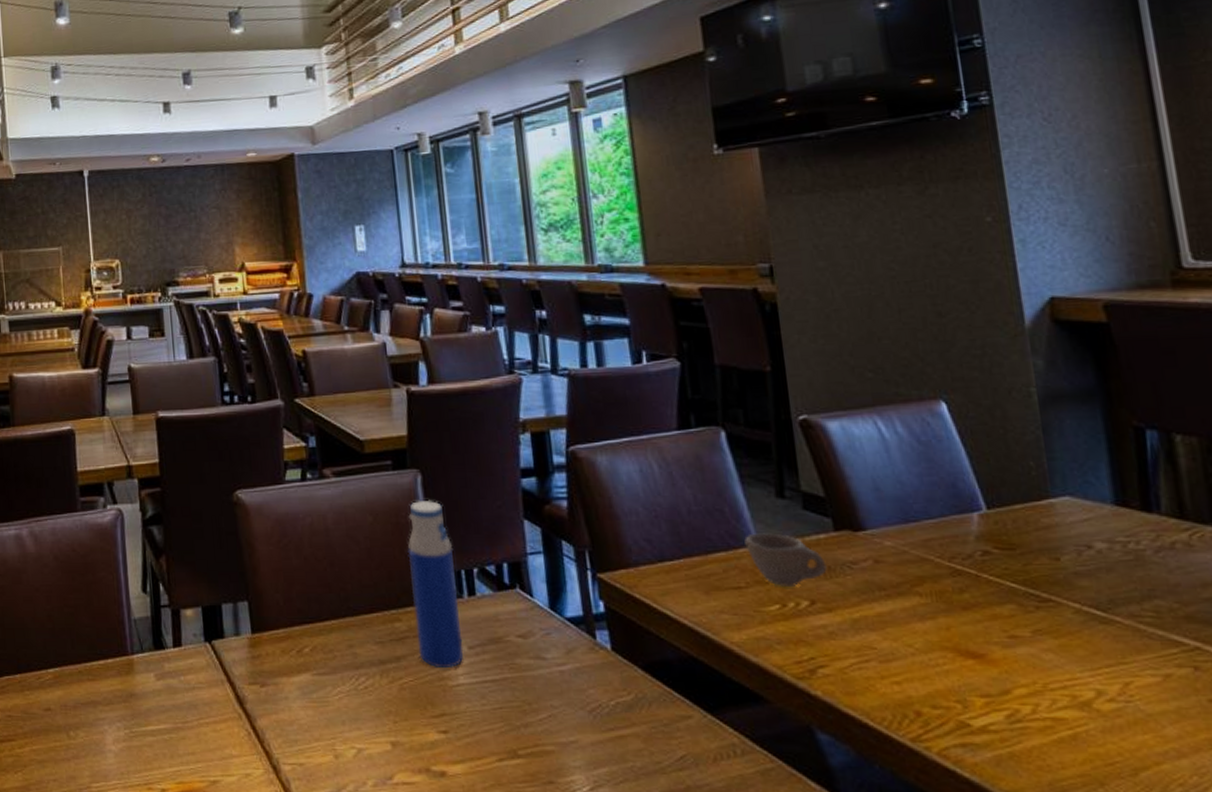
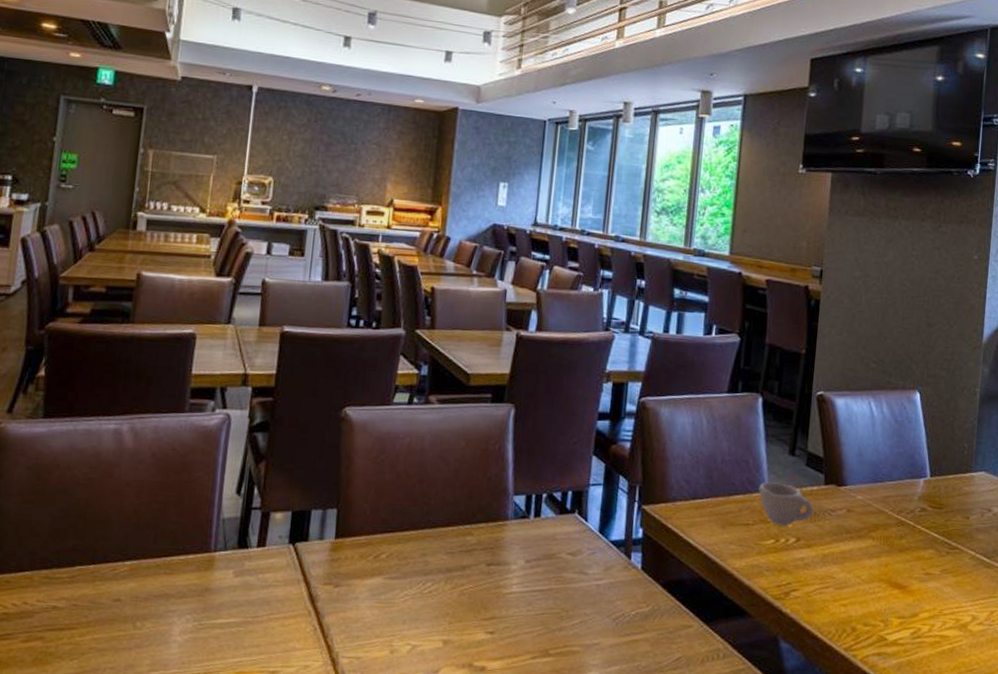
water bottle: present [407,499,464,667] -> none [482,431,530,578]

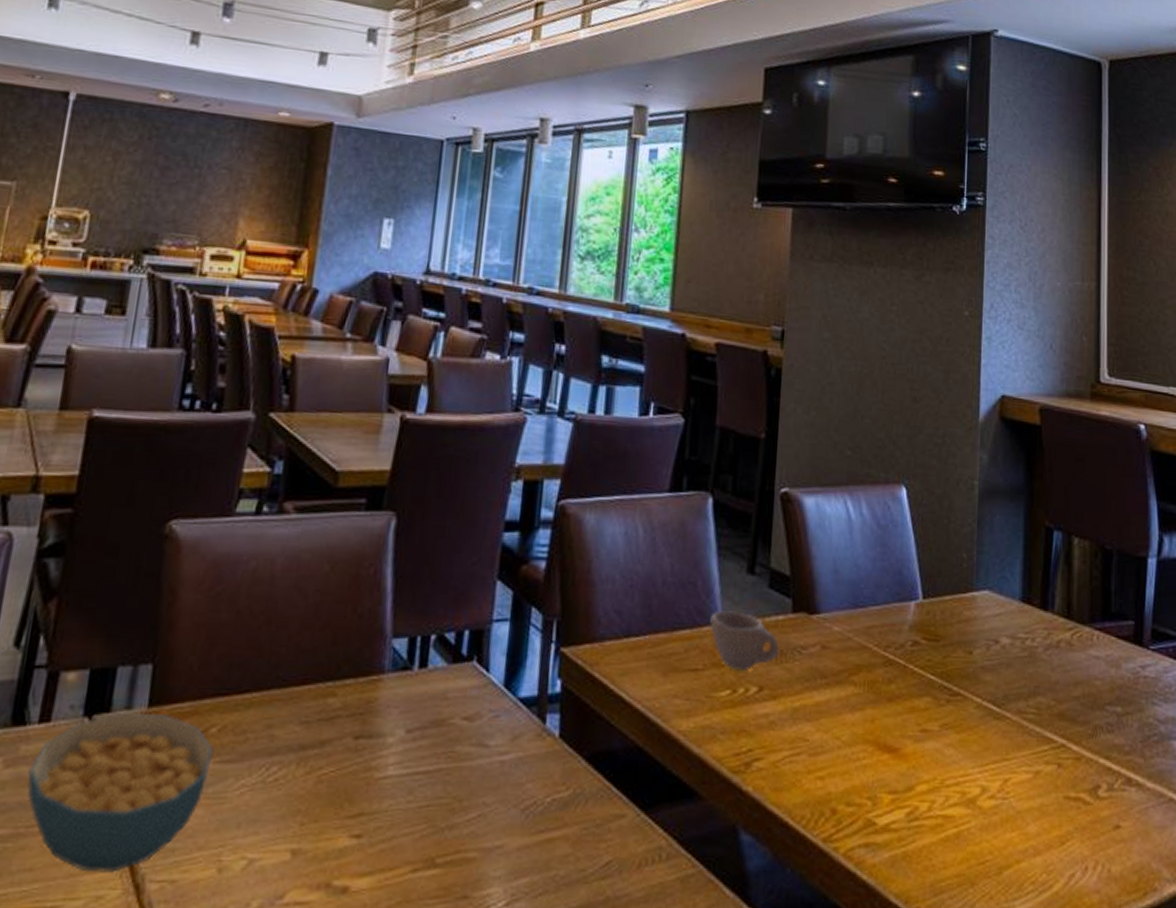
cereal bowl: none [252,541,384,650] -> present [27,712,214,873]

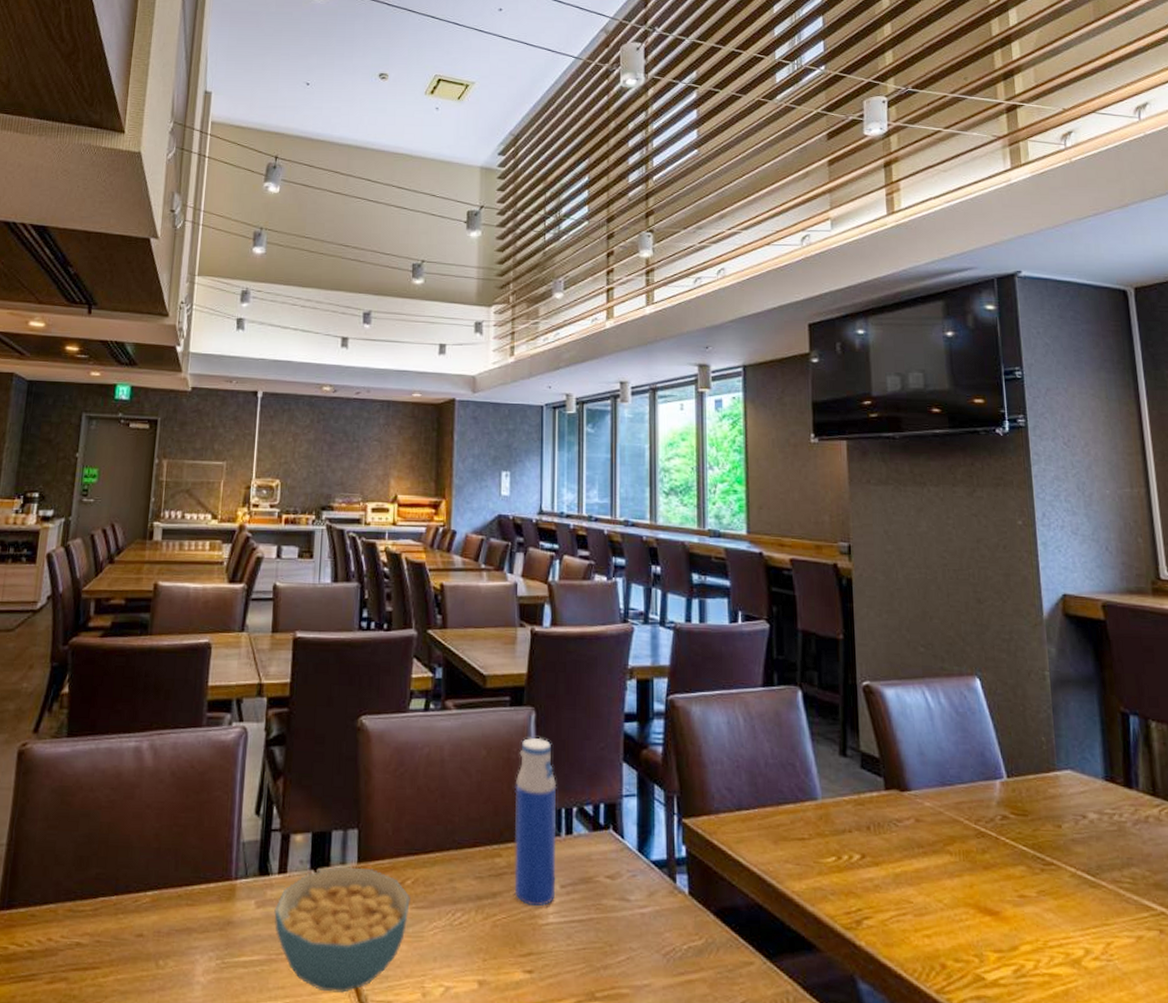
water bottle: none [348,548,414,755] -> present [514,737,557,906]
cup: present [710,610,780,670] -> none [811,788,877,840]

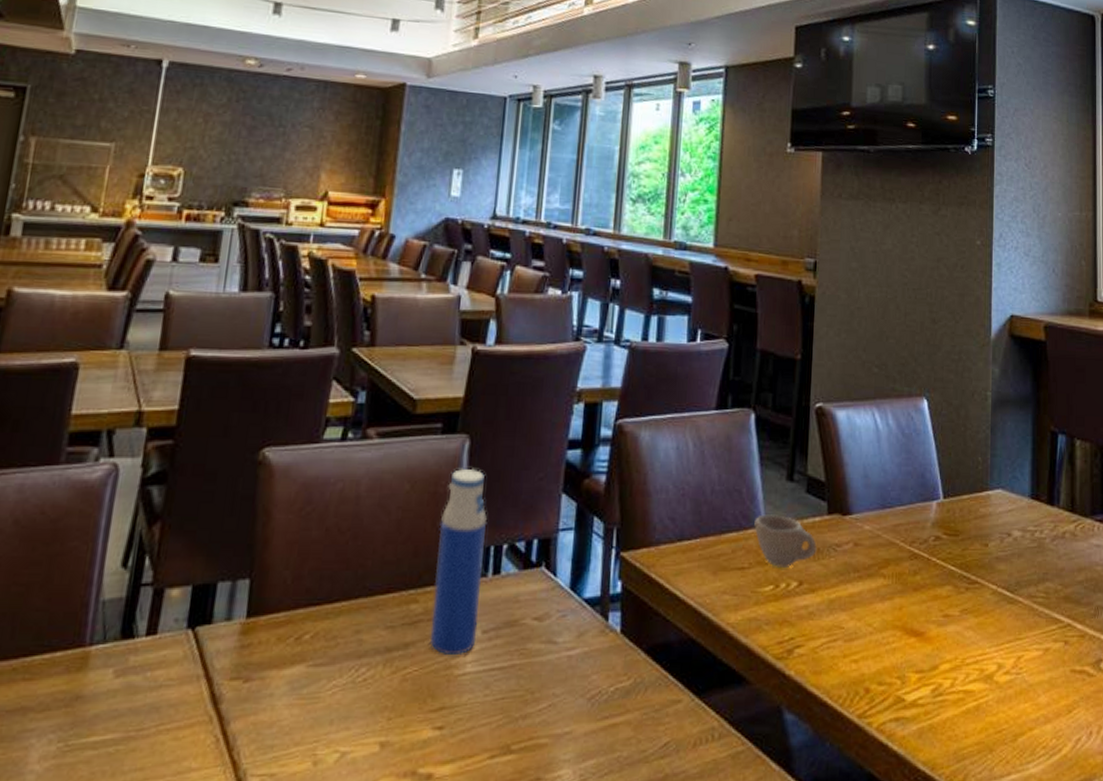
cereal bowl: present [274,866,410,993] -> none [136,623,308,770]
cup: none [811,788,877,840] -> present [754,514,817,567]

